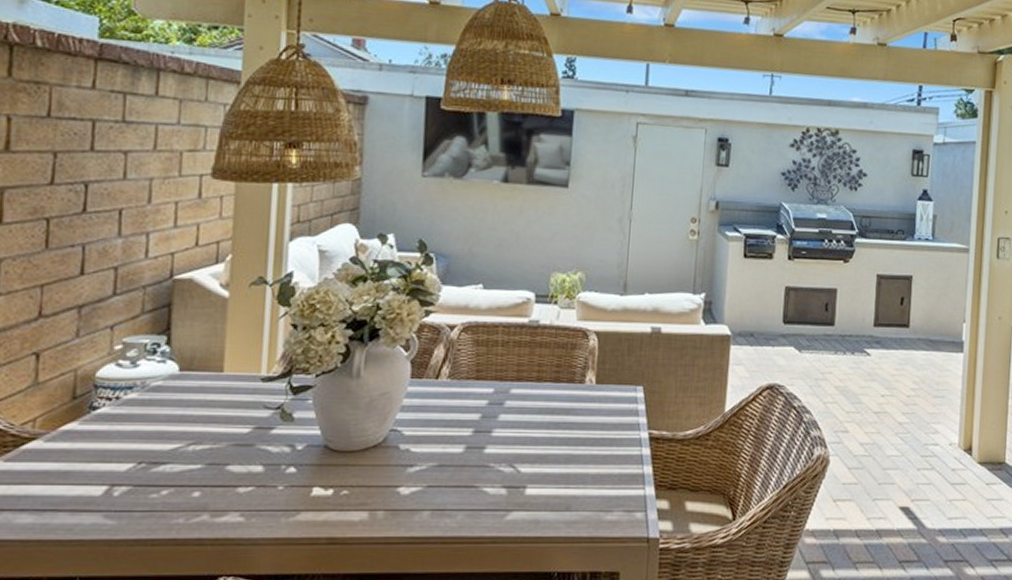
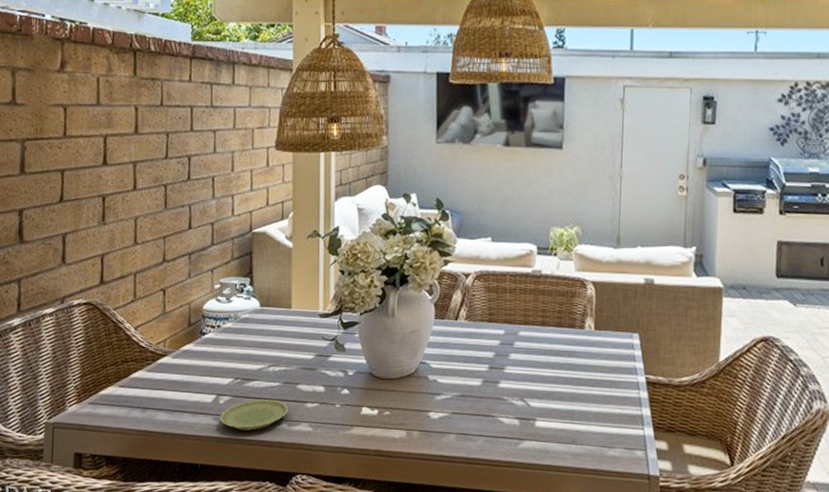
plate: none [112,487,212,528] -> present [220,399,288,431]

